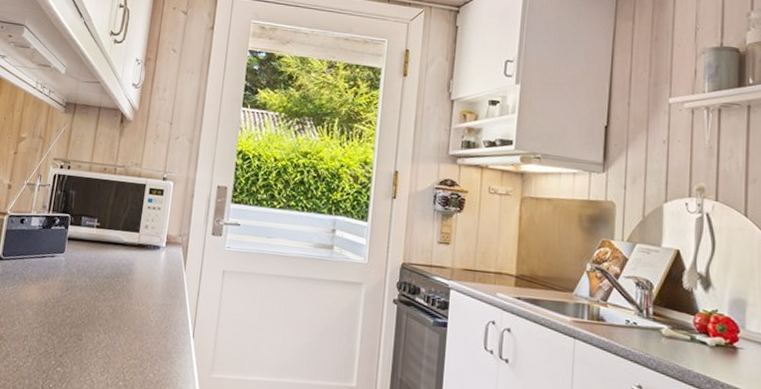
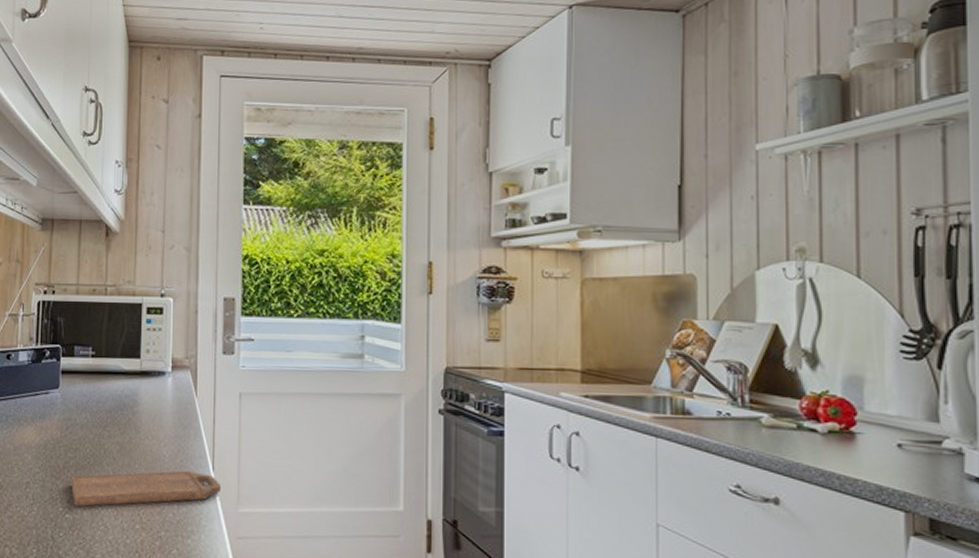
cutting board: none [64,332,199,364] -> present [70,470,222,507]

